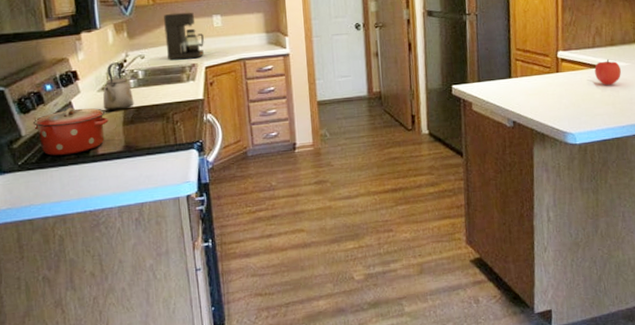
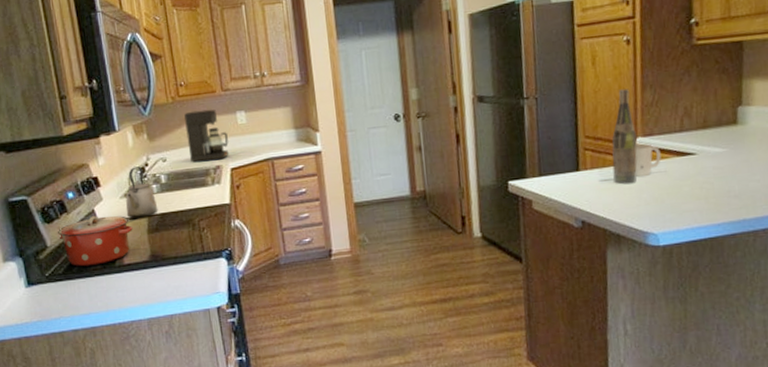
wine bottle: none [538,10,559,91] -> present [612,88,638,185]
mug: none [557,56,578,85] -> present [635,143,661,178]
fruit: present [594,59,621,86] -> none [682,145,716,177]

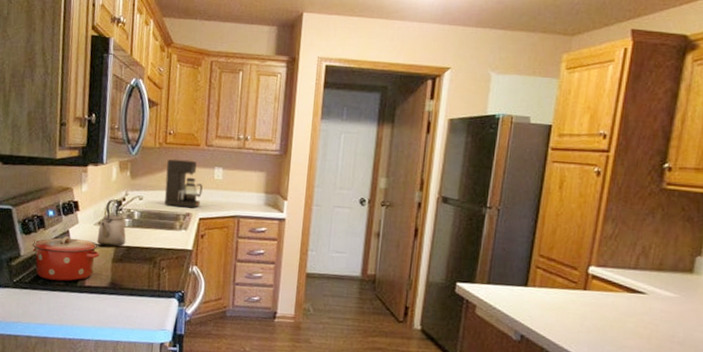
wine bottle: present [612,88,638,185] -> none [558,217,591,310]
mug: present [635,143,661,178] -> none [582,272,611,306]

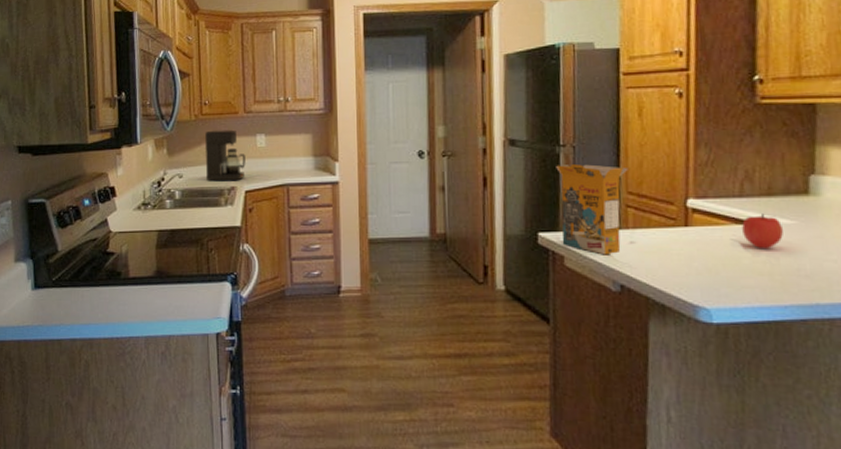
casserole: present [31,236,100,282] -> none [69,225,142,275]
kettle: present [96,199,126,248] -> none [137,180,169,233]
cereal box: none [476,224,543,308] -> present [556,163,628,255]
fruit: none [631,286,666,317] -> present [742,214,783,250]

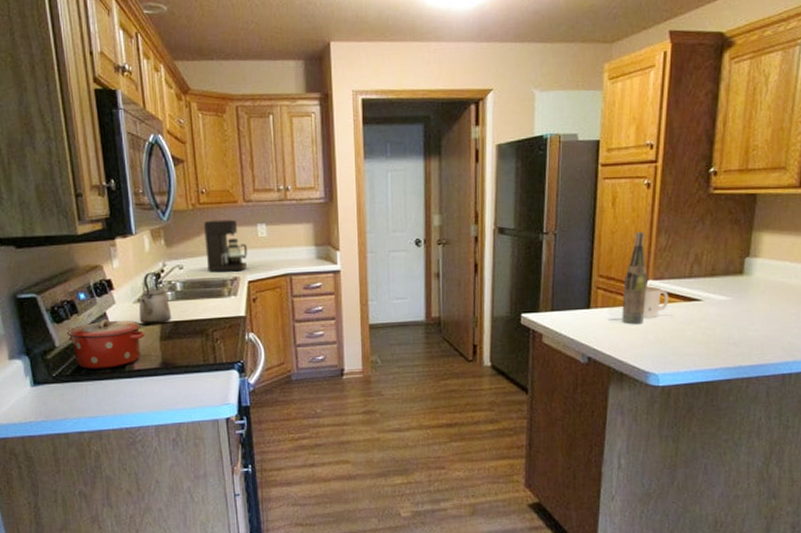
casserole: none [69,225,142,275] -> present [66,319,145,370]
kettle: none [137,180,169,233] -> present [138,272,172,325]
cereal box: present [556,163,628,255] -> none [539,250,600,332]
wine bottle: none [658,145,688,249] -> present [621,231,647,325]
mug: none [685,205,717,243] -> present [643,286,669,319]
fruit: present [742,214,783,250] -> none [689,292,720,323]

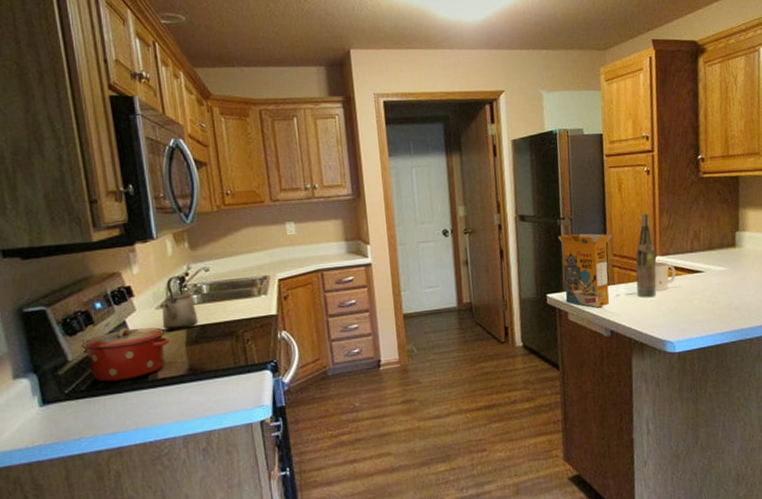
coffee maker: present [204,219,248,273] -> none [230,219,277,273]
cereal box: none [539,250,600,332] -> present [558,233,613,308]

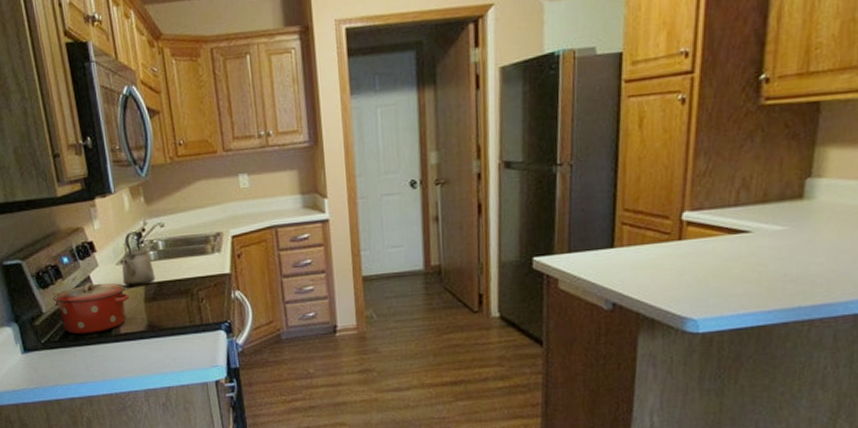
cereal box: present [558,233,613,308] -> none [552,182,626,275]
wine bottle: present [635,213,657,298] -> none [651,155,683,265]
mug: present [654,262,676,292] -> none [679,218,710,257]

